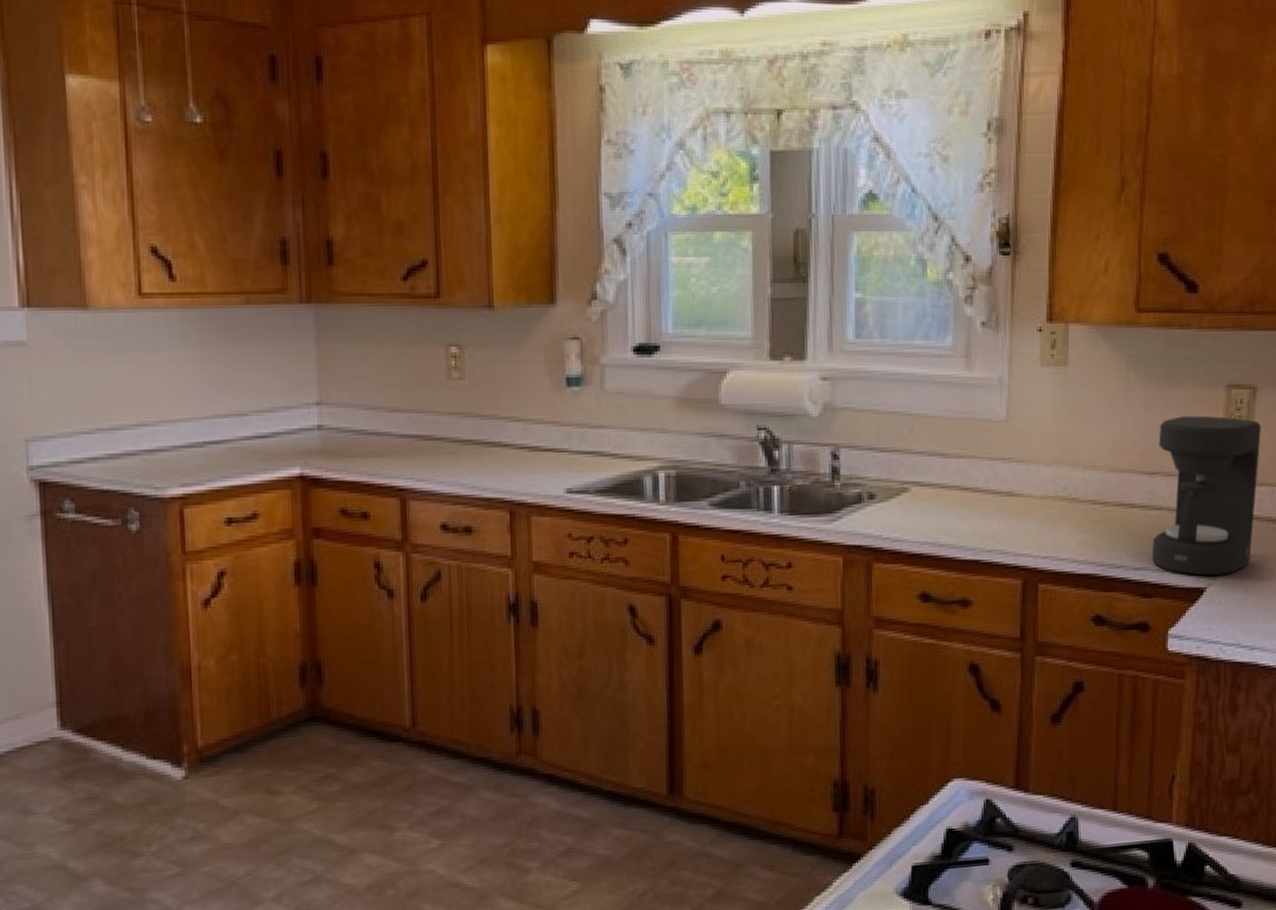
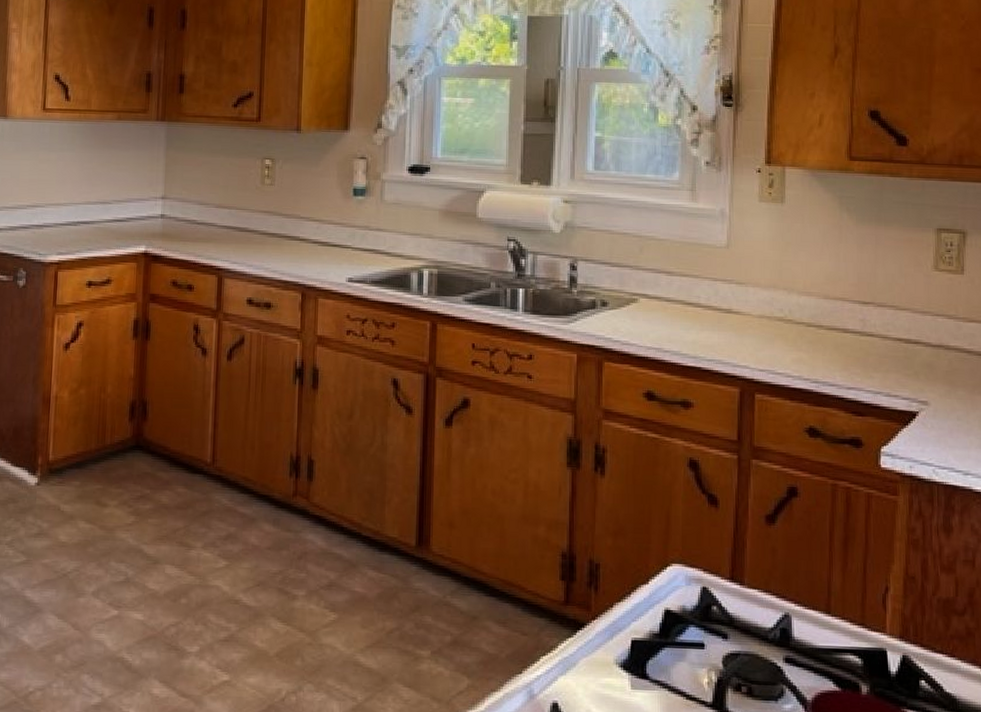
coffee maker: present [1151,415,1261,576] -> none [864,253,972,401]

